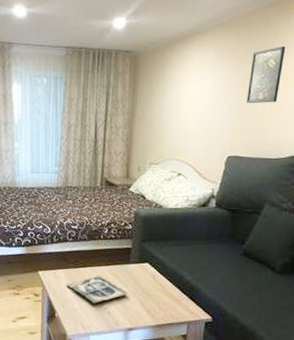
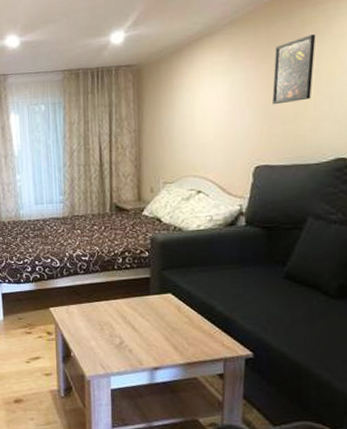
magazine: present [66,275,127,303] -> none [80,309,150,340]

